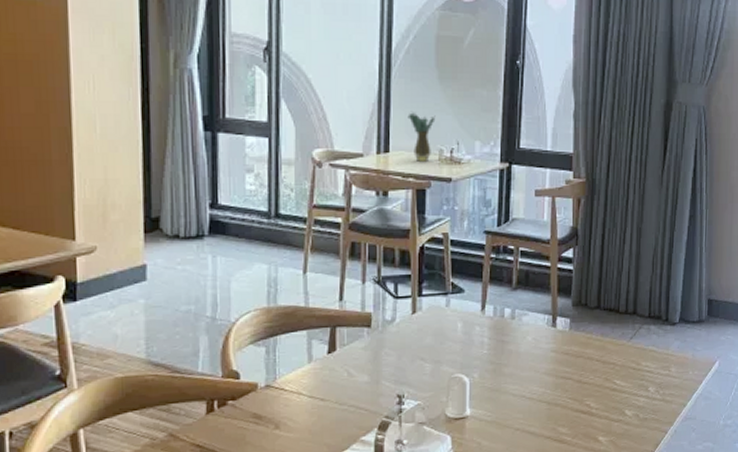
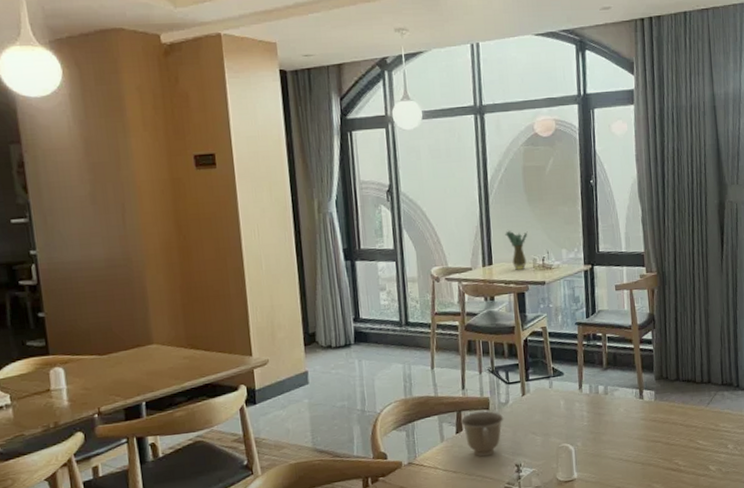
teacup: none [334,329,388,384] -> present [460,411,504,457]

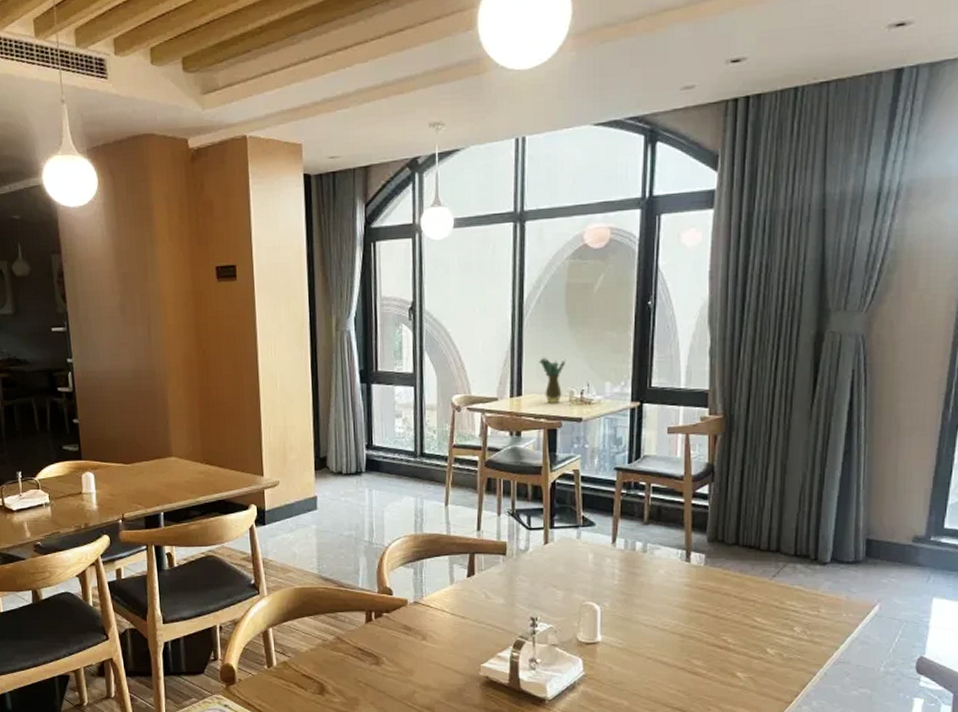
teacup: present [460,411,504,457] -> none [473,556,522,605]

